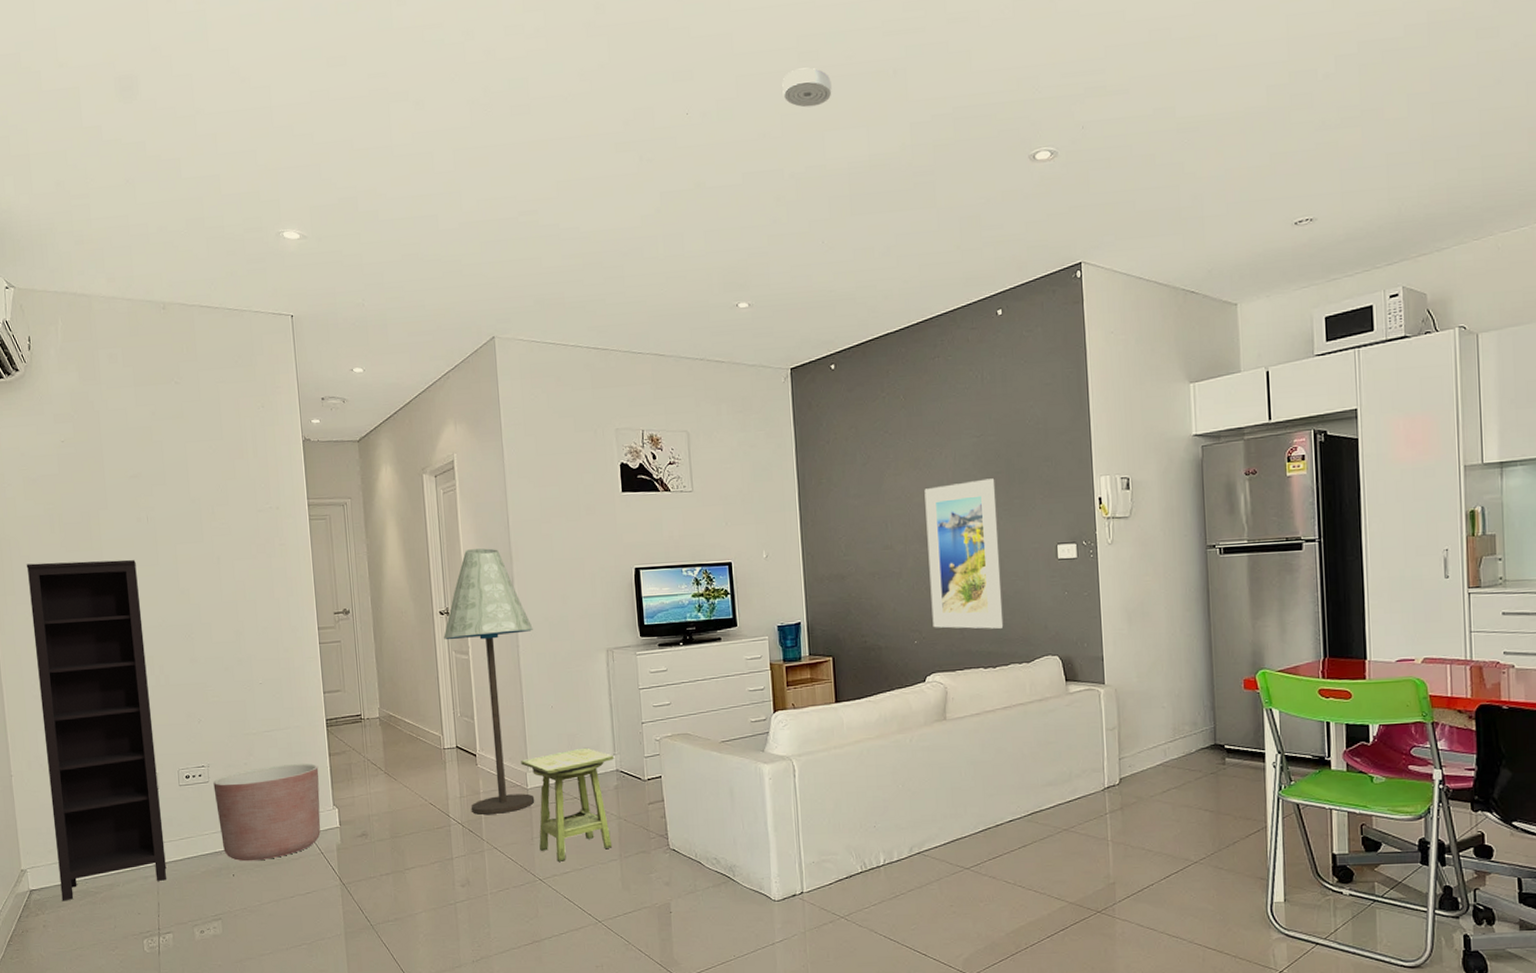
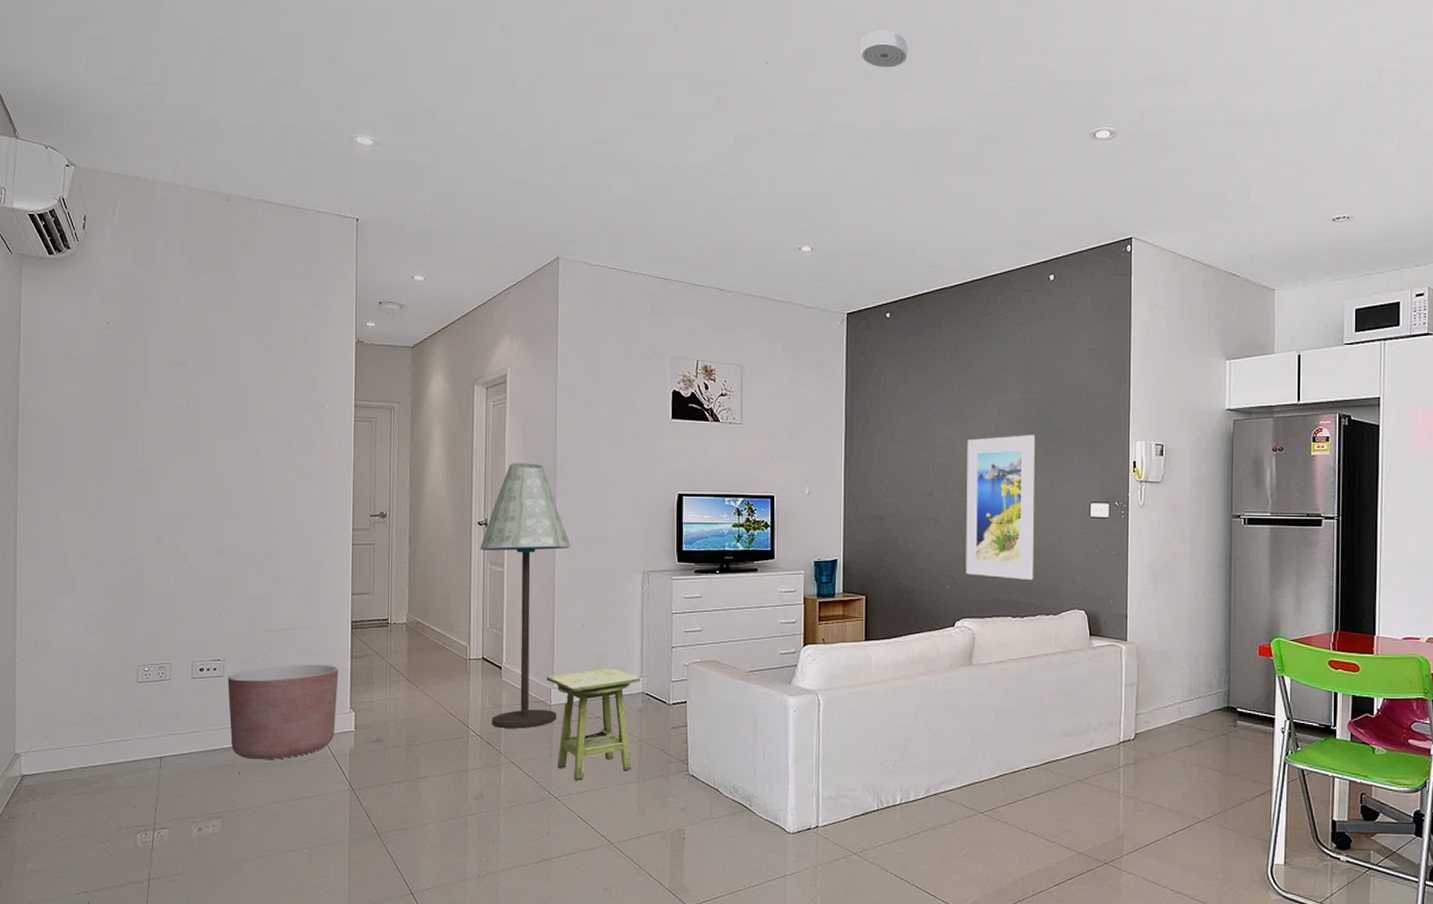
bookcase: present [26,559,166,901] -> none [55,442,172,789]

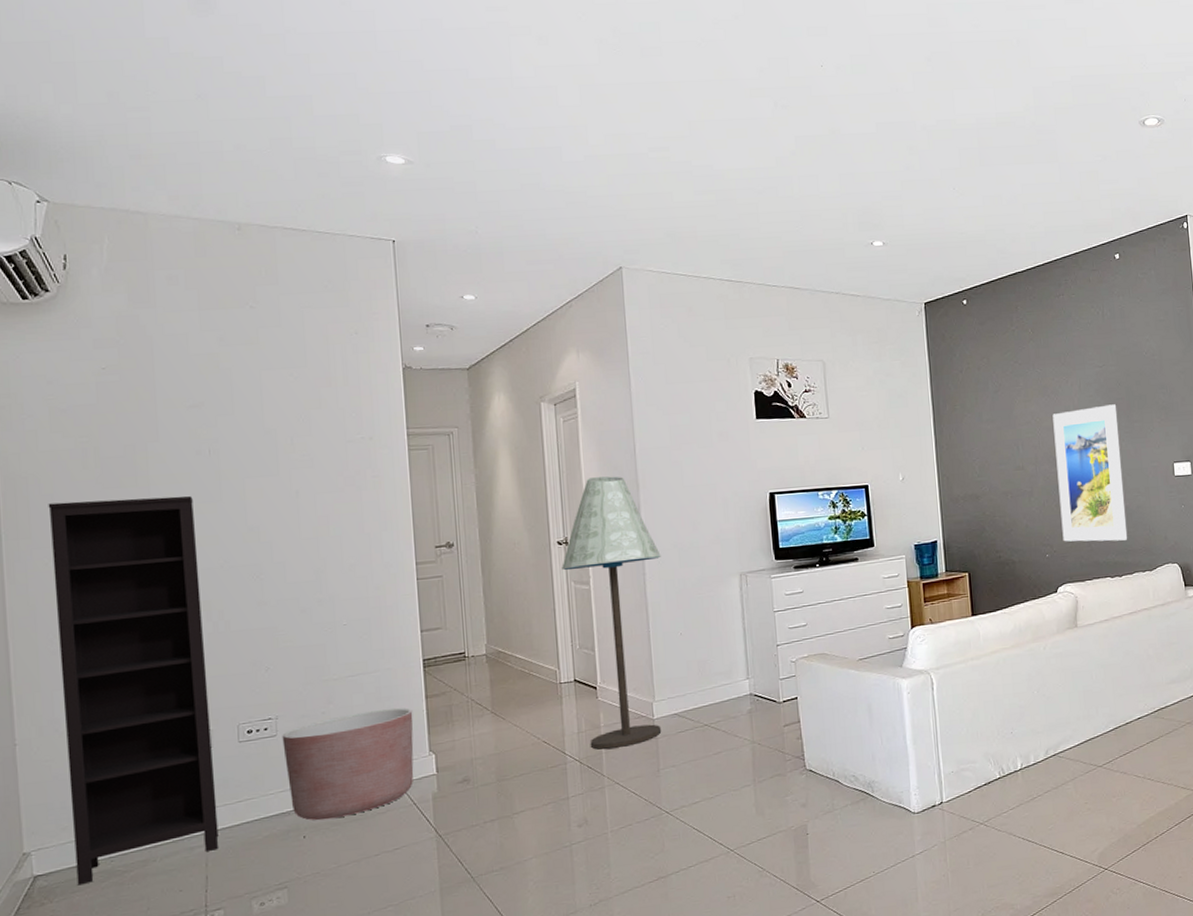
bookcase: none [55,442,172,789] -> present [48,496,219,886]
side table: present [546,668,642,780] -> none [646,673,748,792]
smoke detector: present [861,31,908,68] -> none [913,32,961,68]

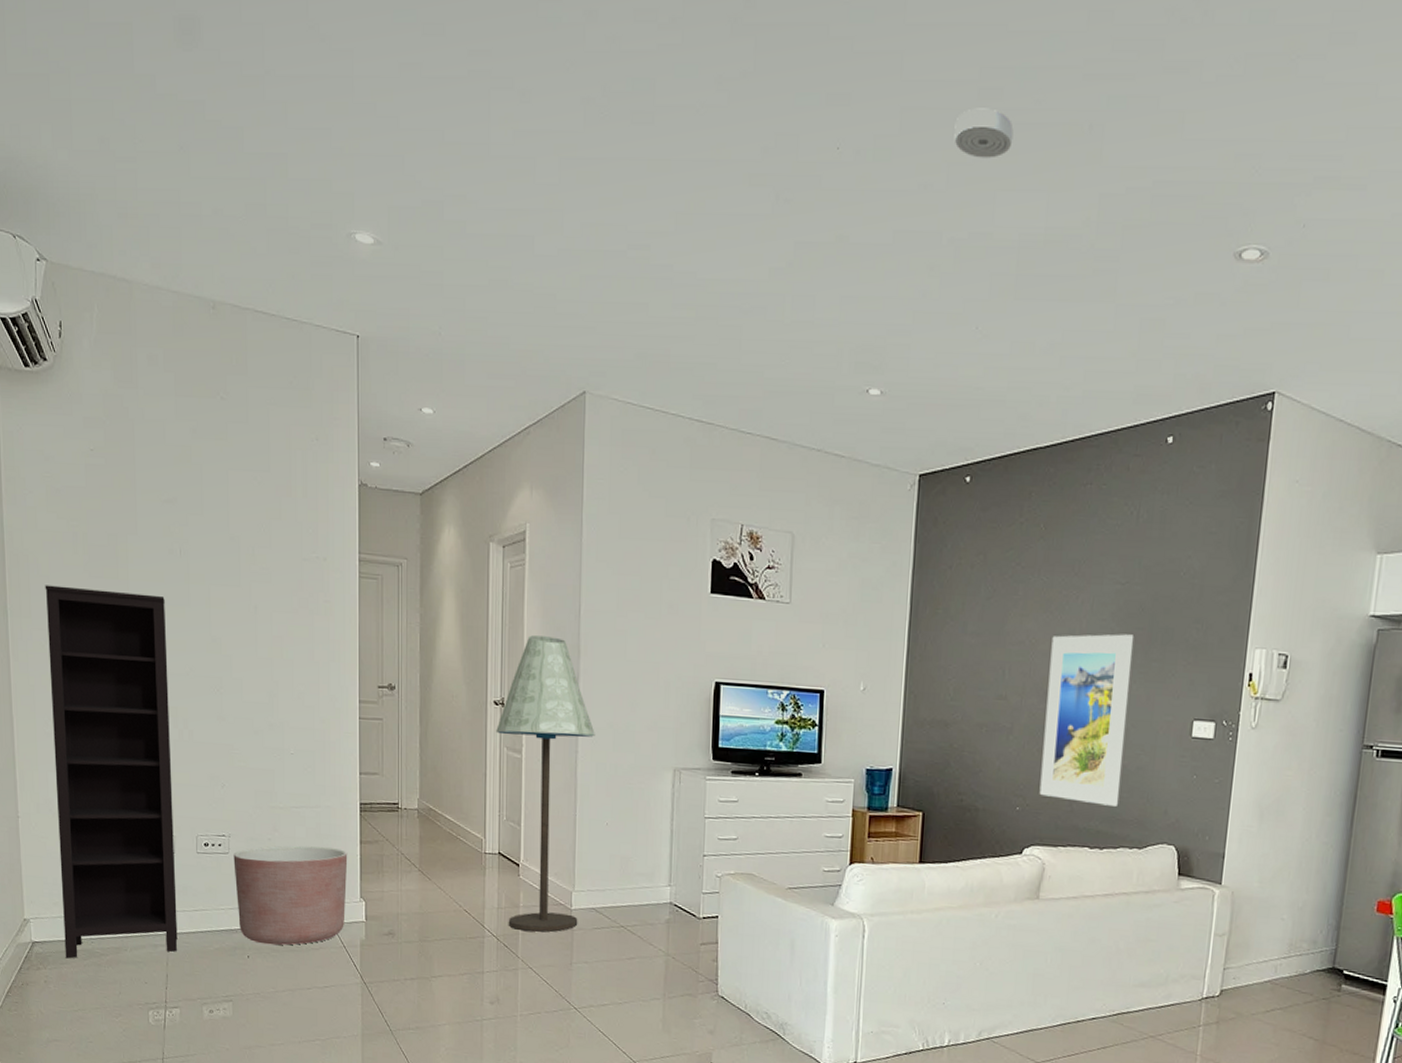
smoke detector: none [913,32,961,68] -> present [954,108,1014,158]

